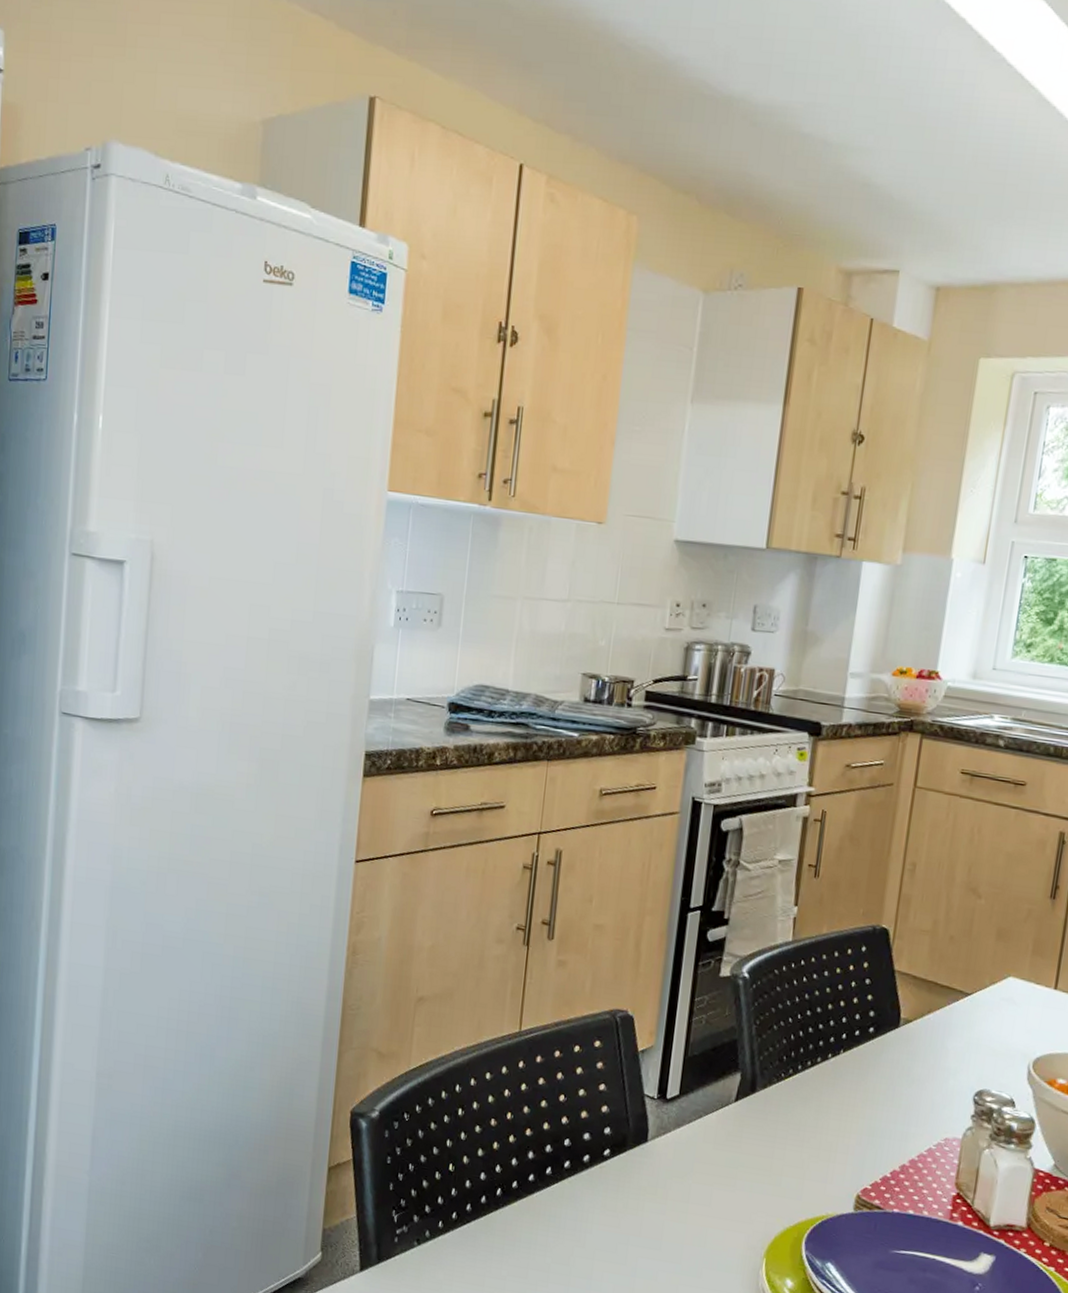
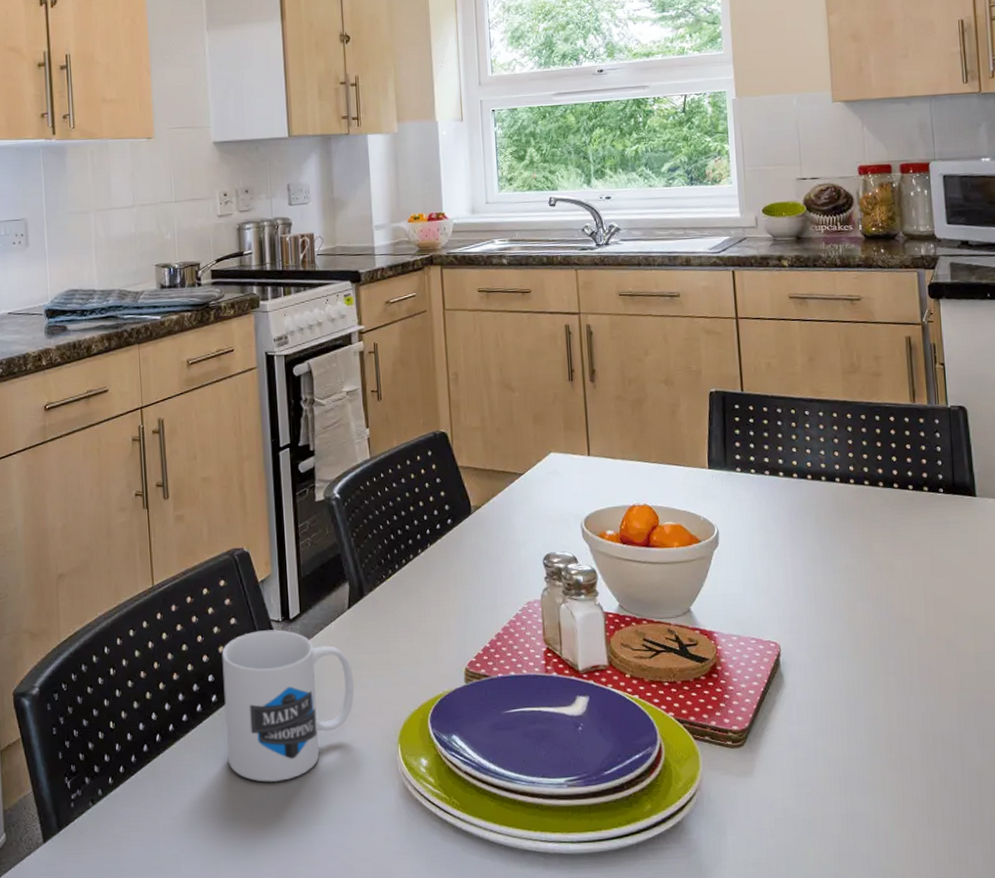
mug: none [570,1103,727,1268] -> present [221,629,355,782]

